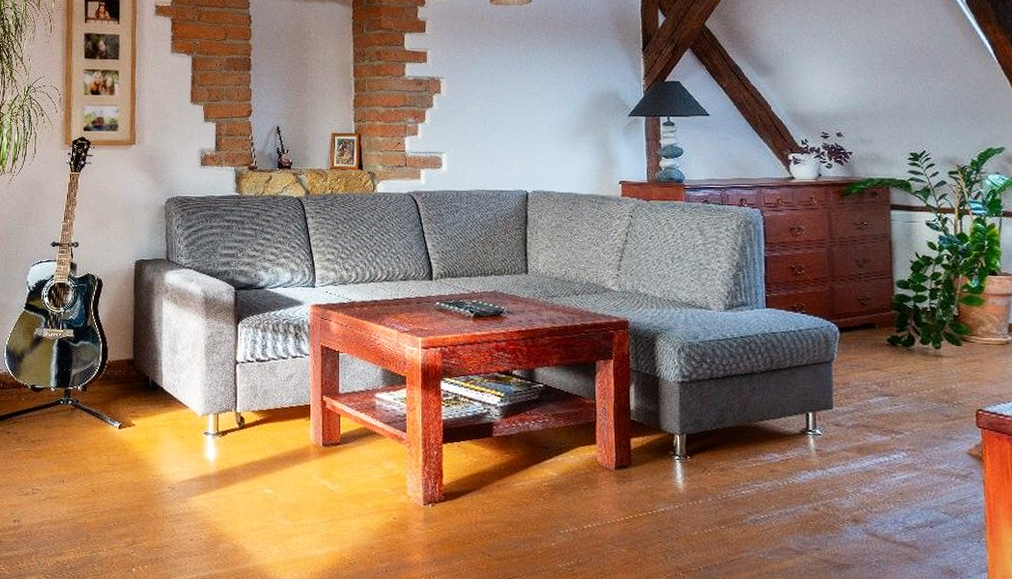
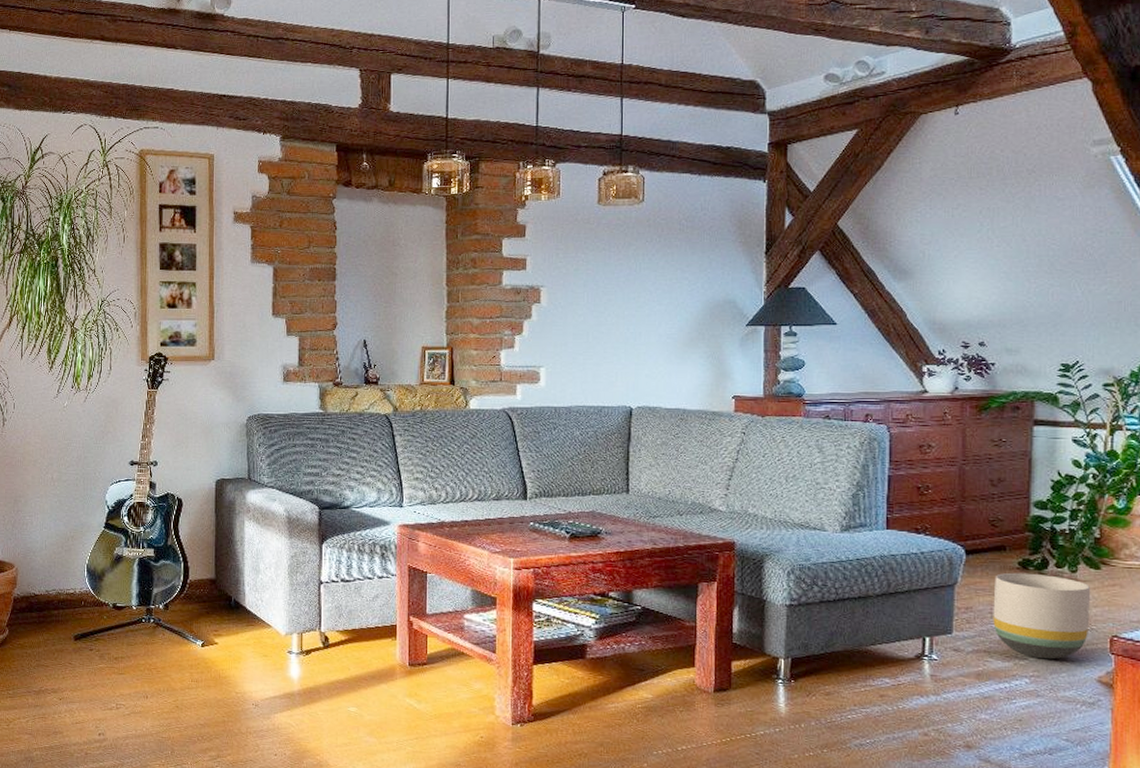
planter: none [867,349,956,433] -> present [993,572,1091,660]

